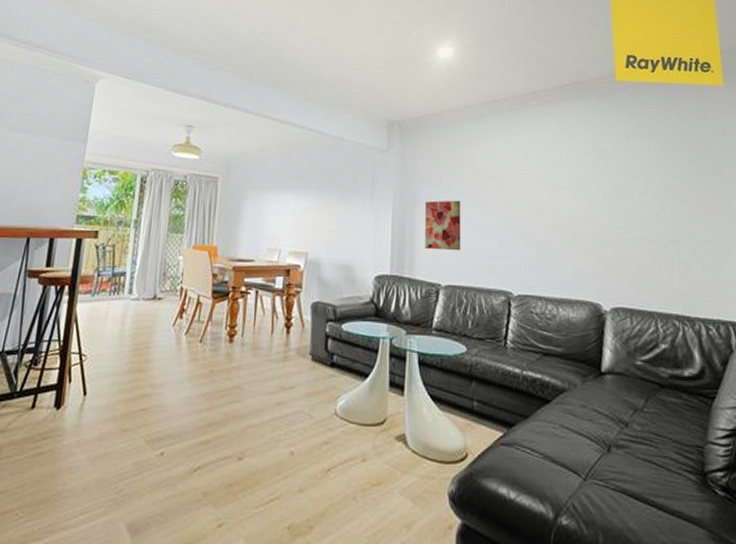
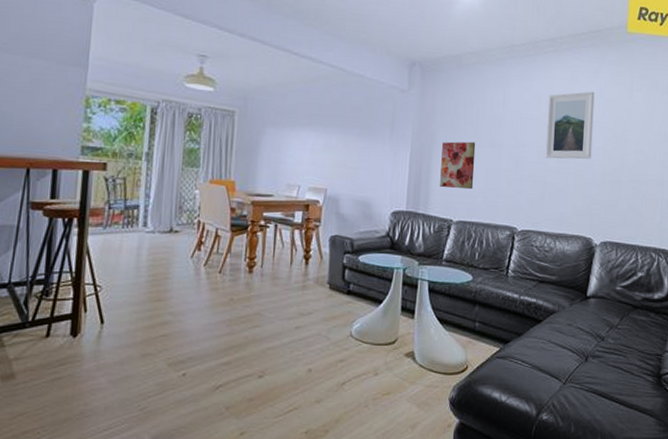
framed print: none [536,143,590,216] -> present [545,91,595,159]

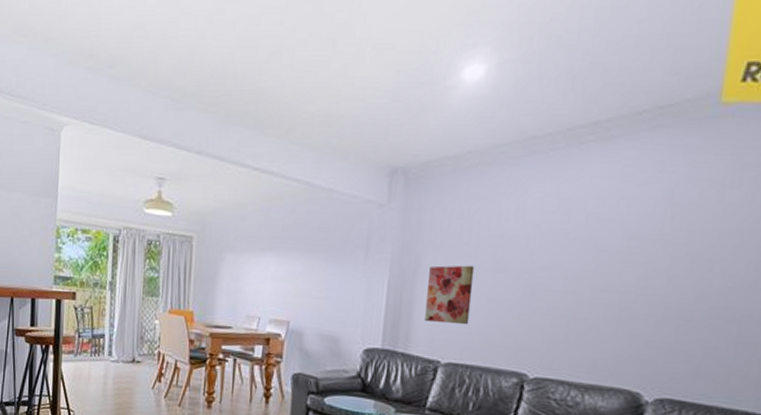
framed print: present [545,91,595,159] -> none [574,192,659,287]

